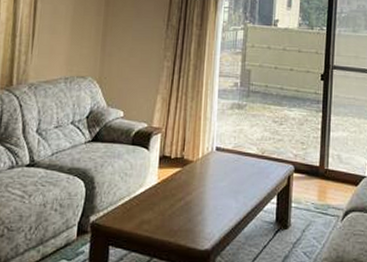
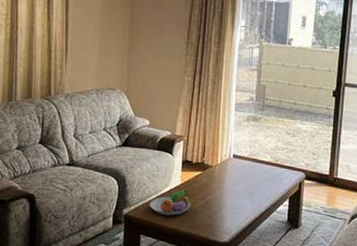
fruit bowl: none [121,189,168,222] -> present [150,189,191,216]

